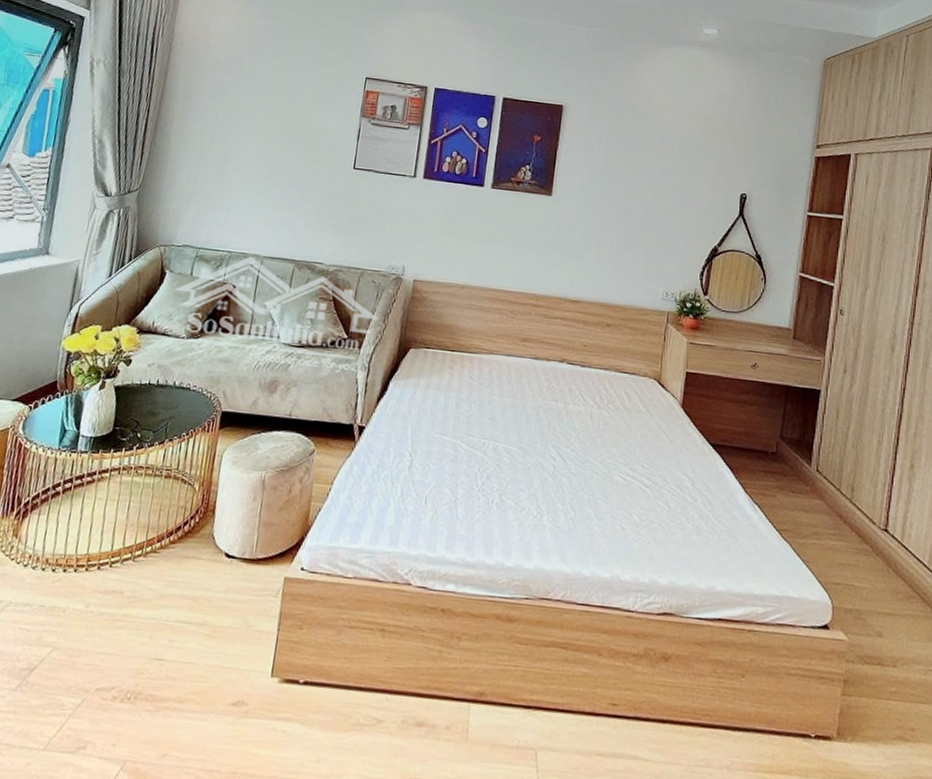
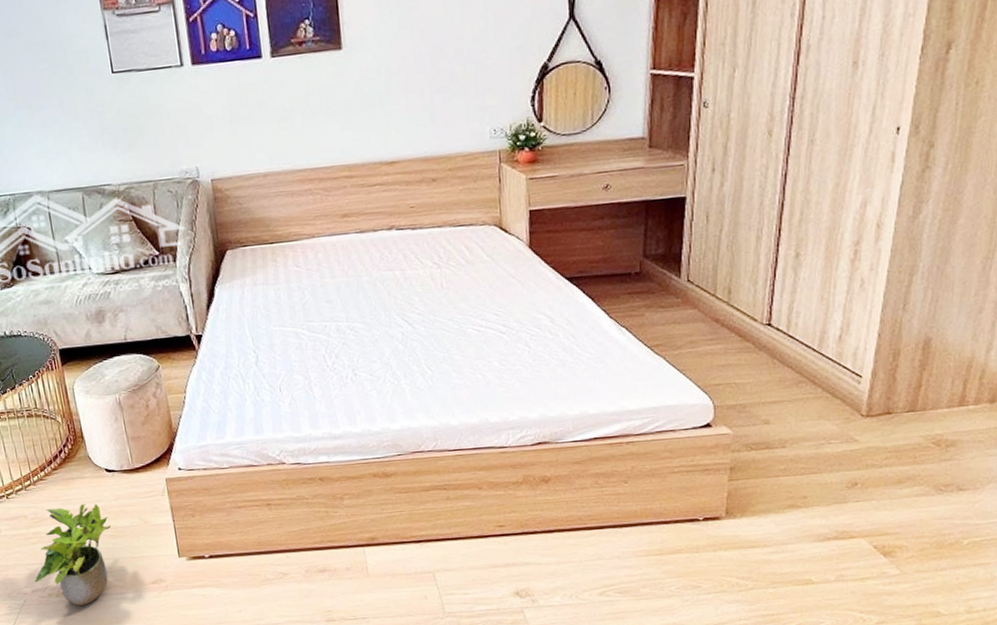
potted plant: none [103,588,211,719] -> present [35,503,112,606]

